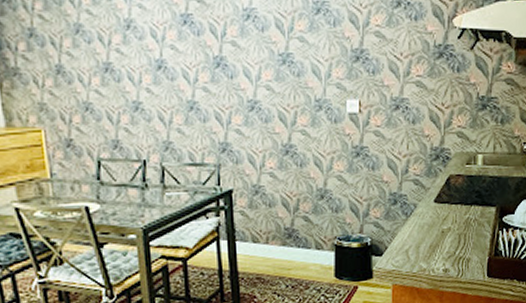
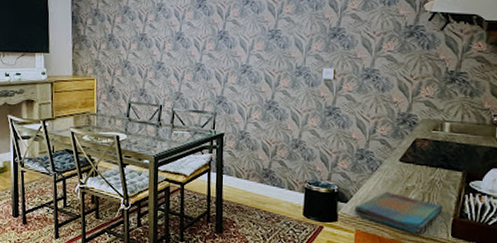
dish towel: none [390,237,479,279] -> present [354,191,443,234]

